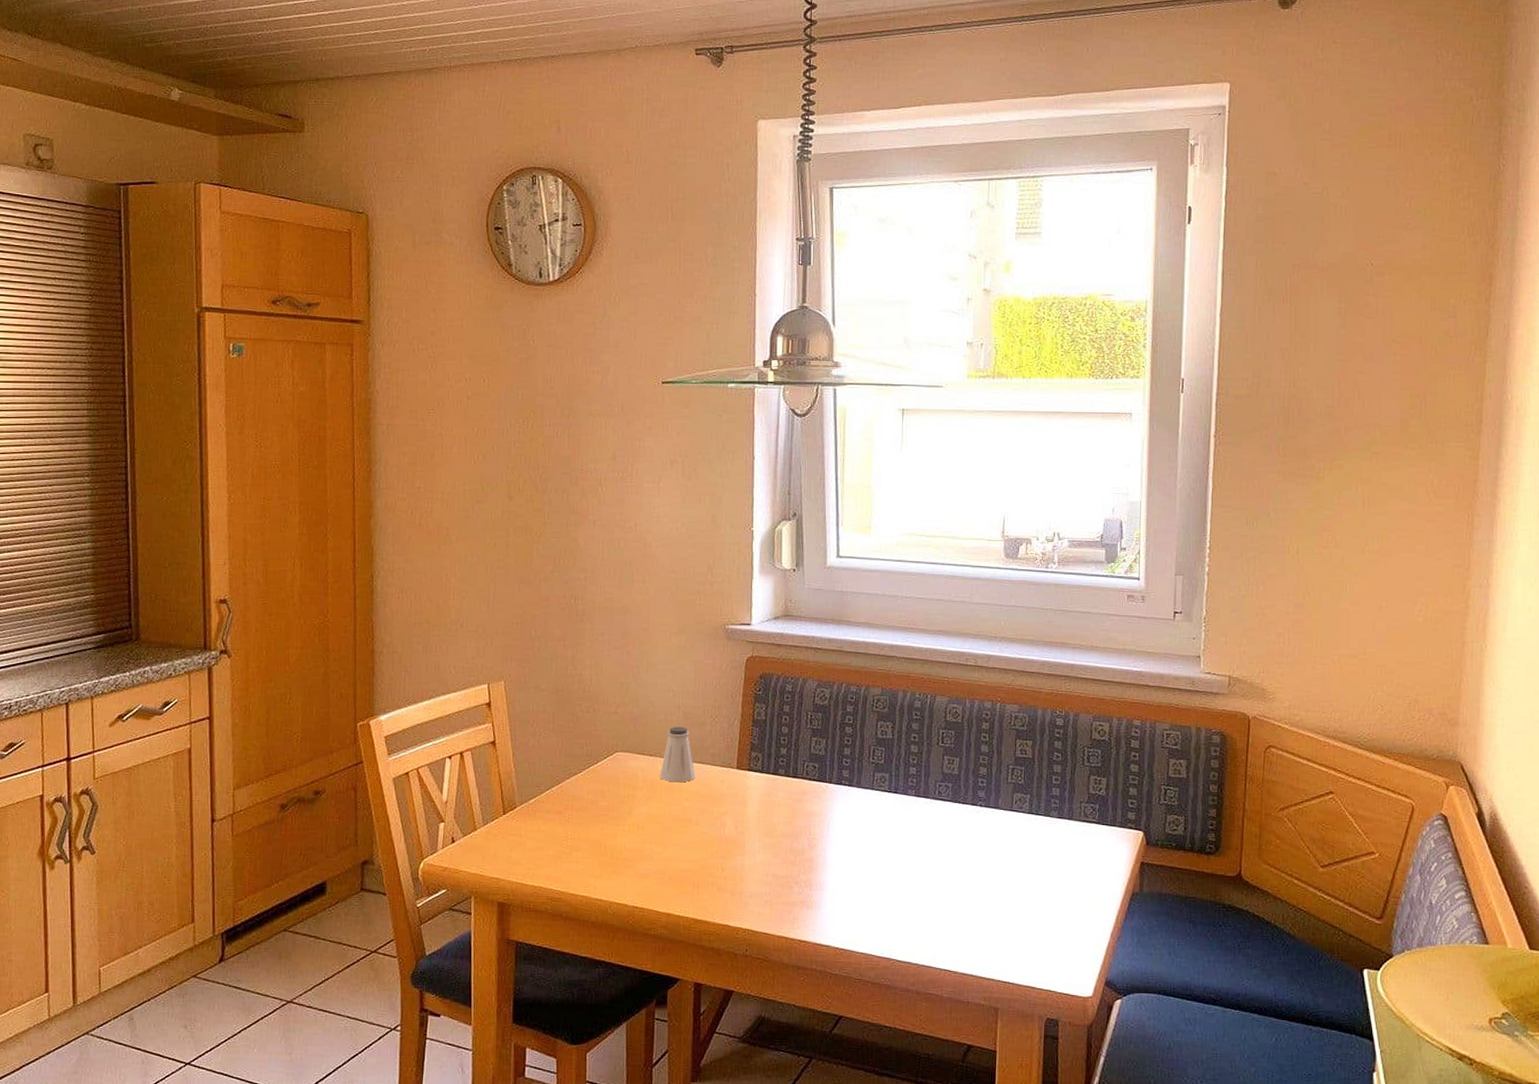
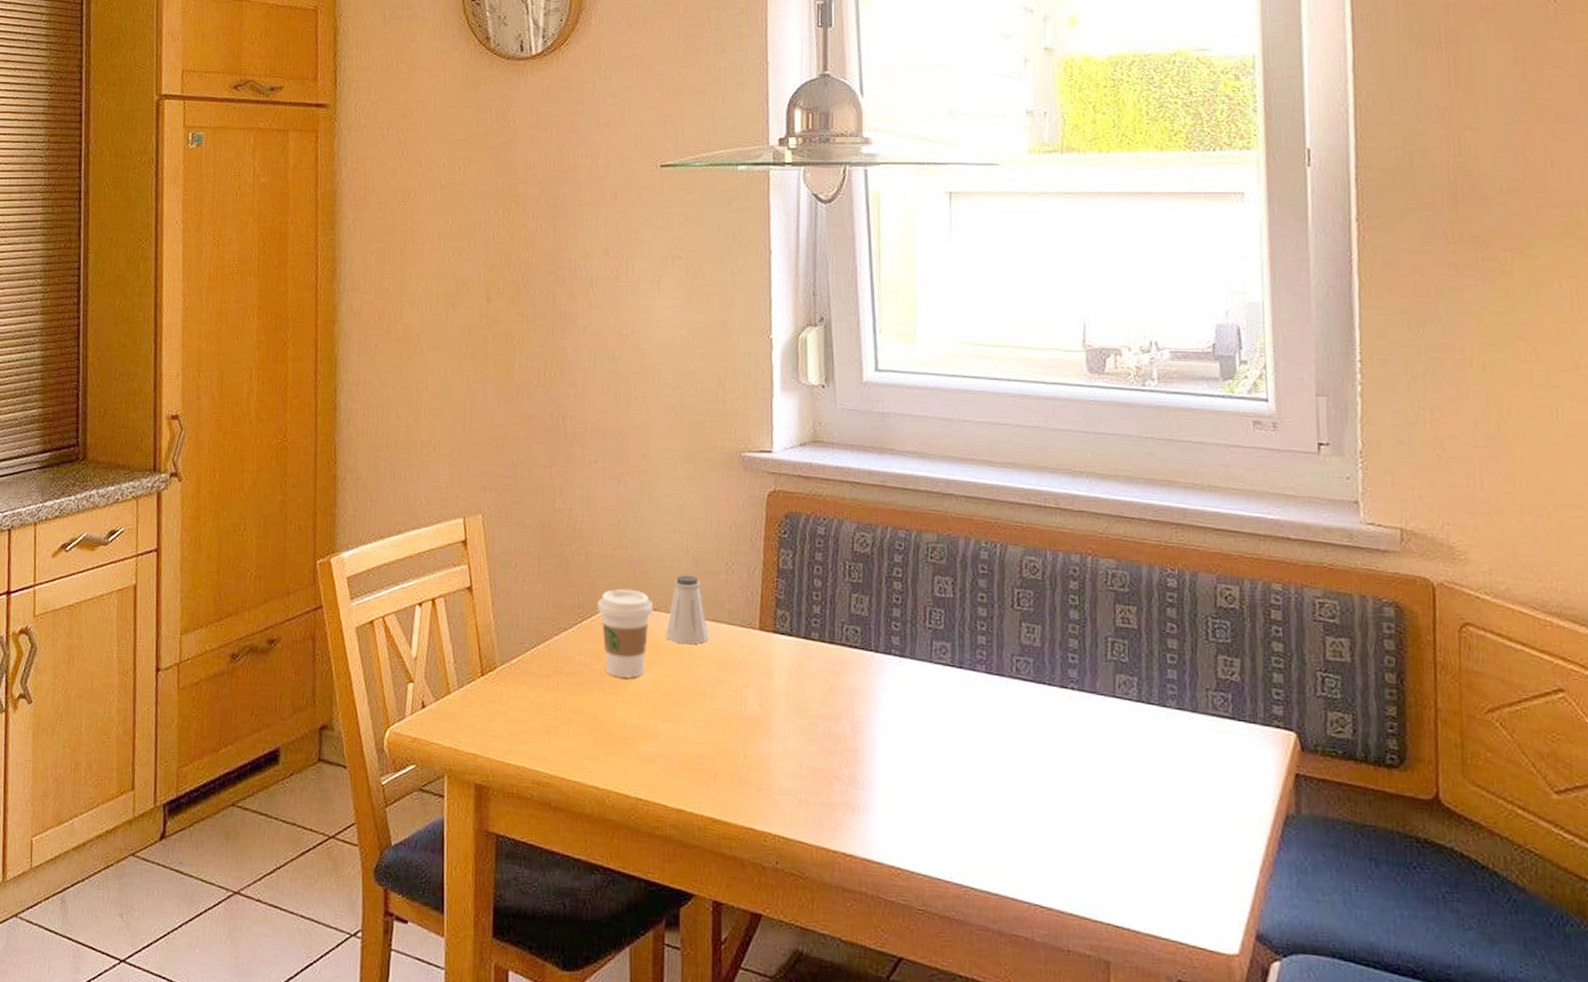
coffee cup: none [602,739,650,811] -> present [597,588,654,678]

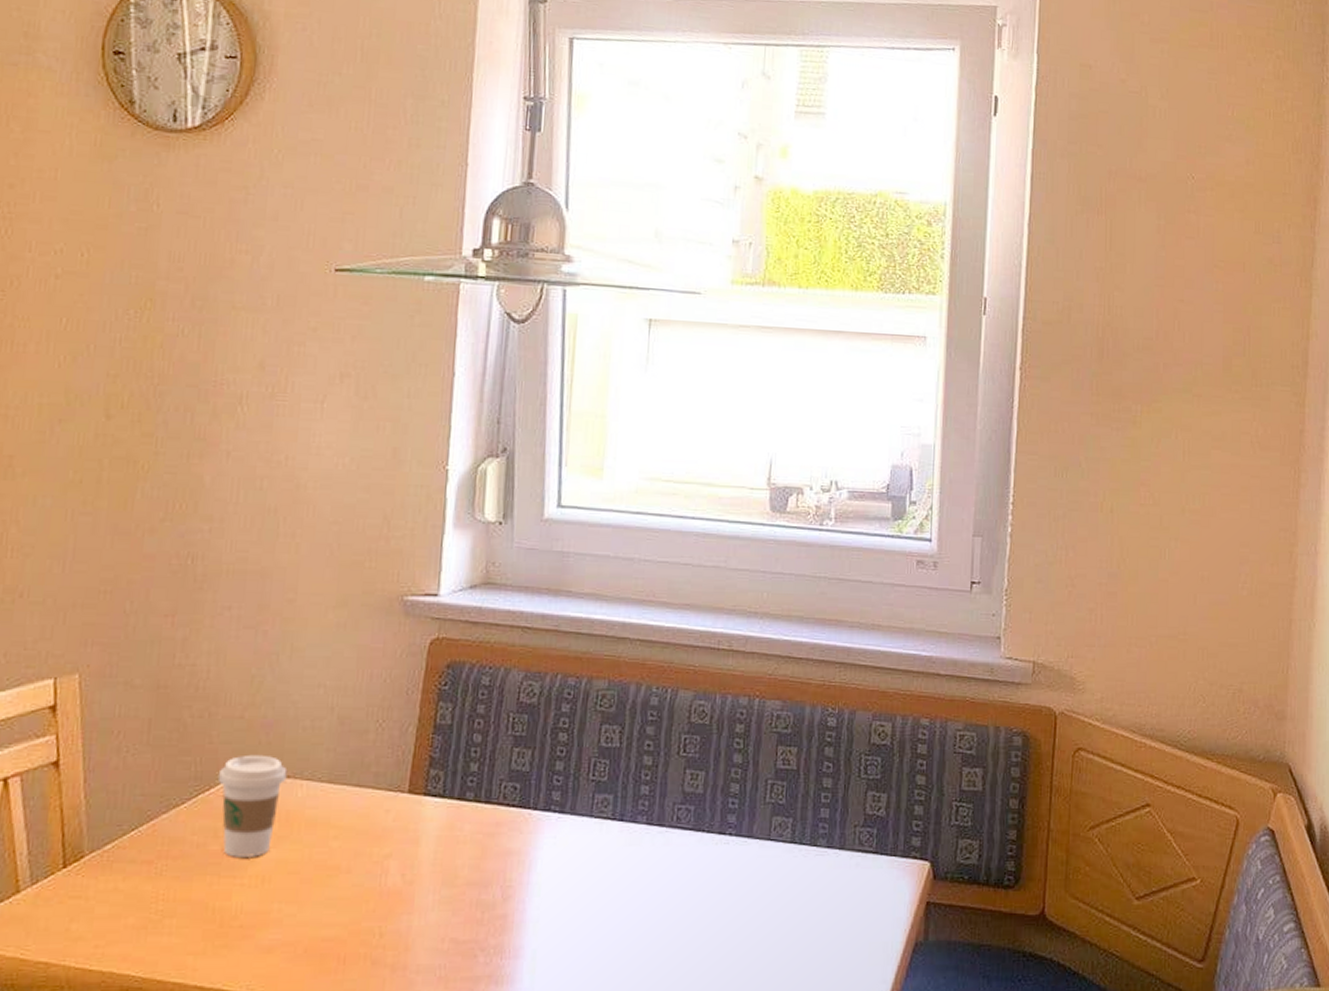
saltshaker: present [666,575,709,645] -> none [299,736,350,814]

